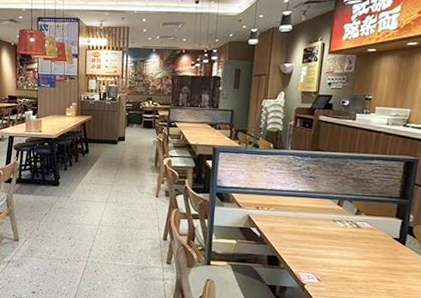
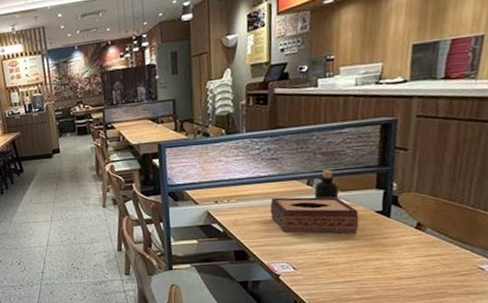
tissue box: none [303,212,379,257] -> present [270,197,359,235]
bottle: none [342,194,364,221] -> present [314,170,339,199]

